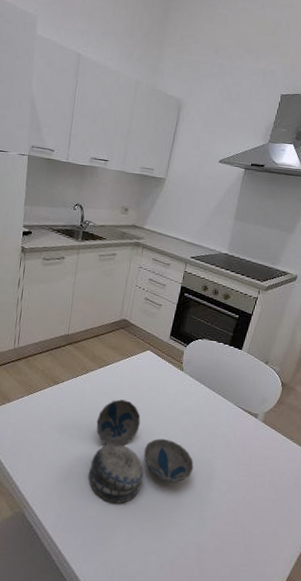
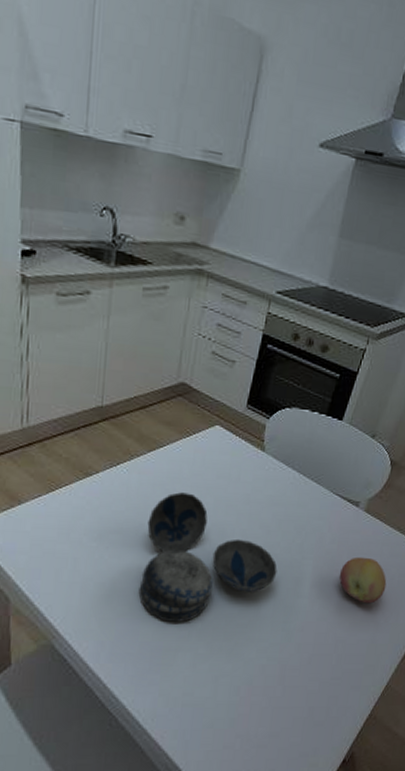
fruit: none [243,459,284,501] -> present [339,556,387,604]

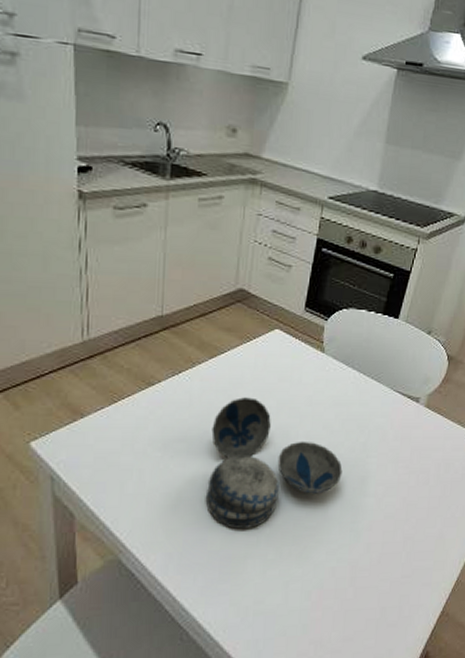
fruit: present [339,556,387,604] -> none [403,452,451,499]

